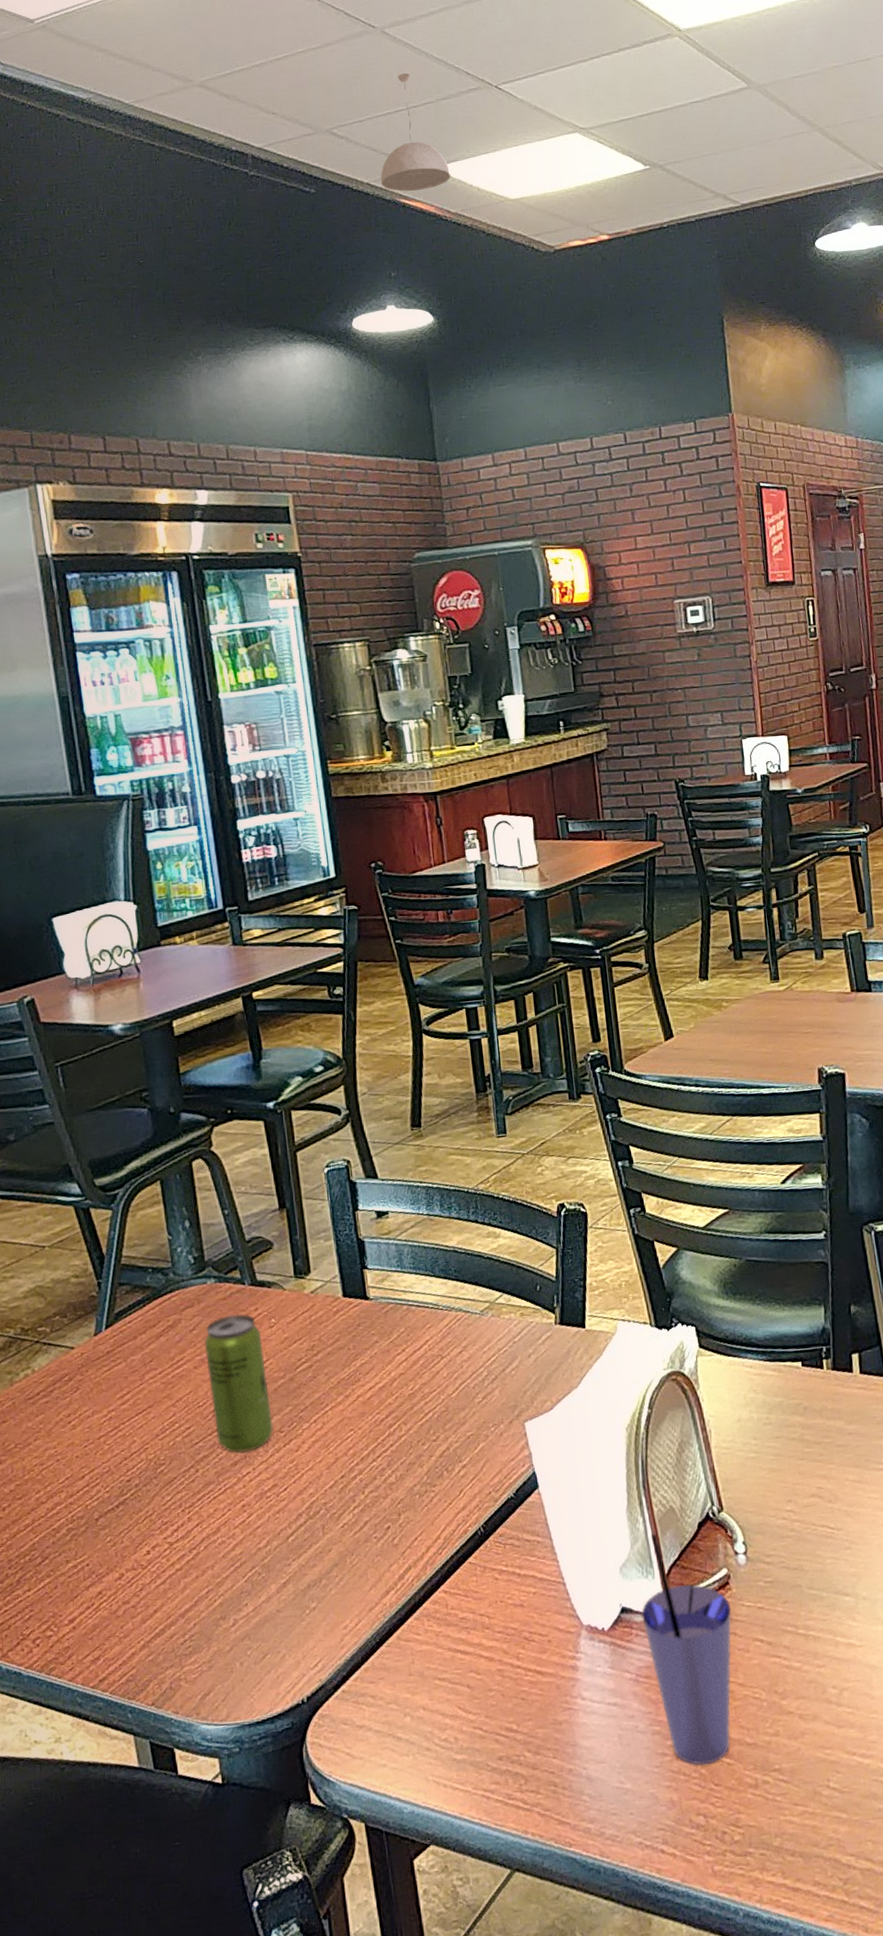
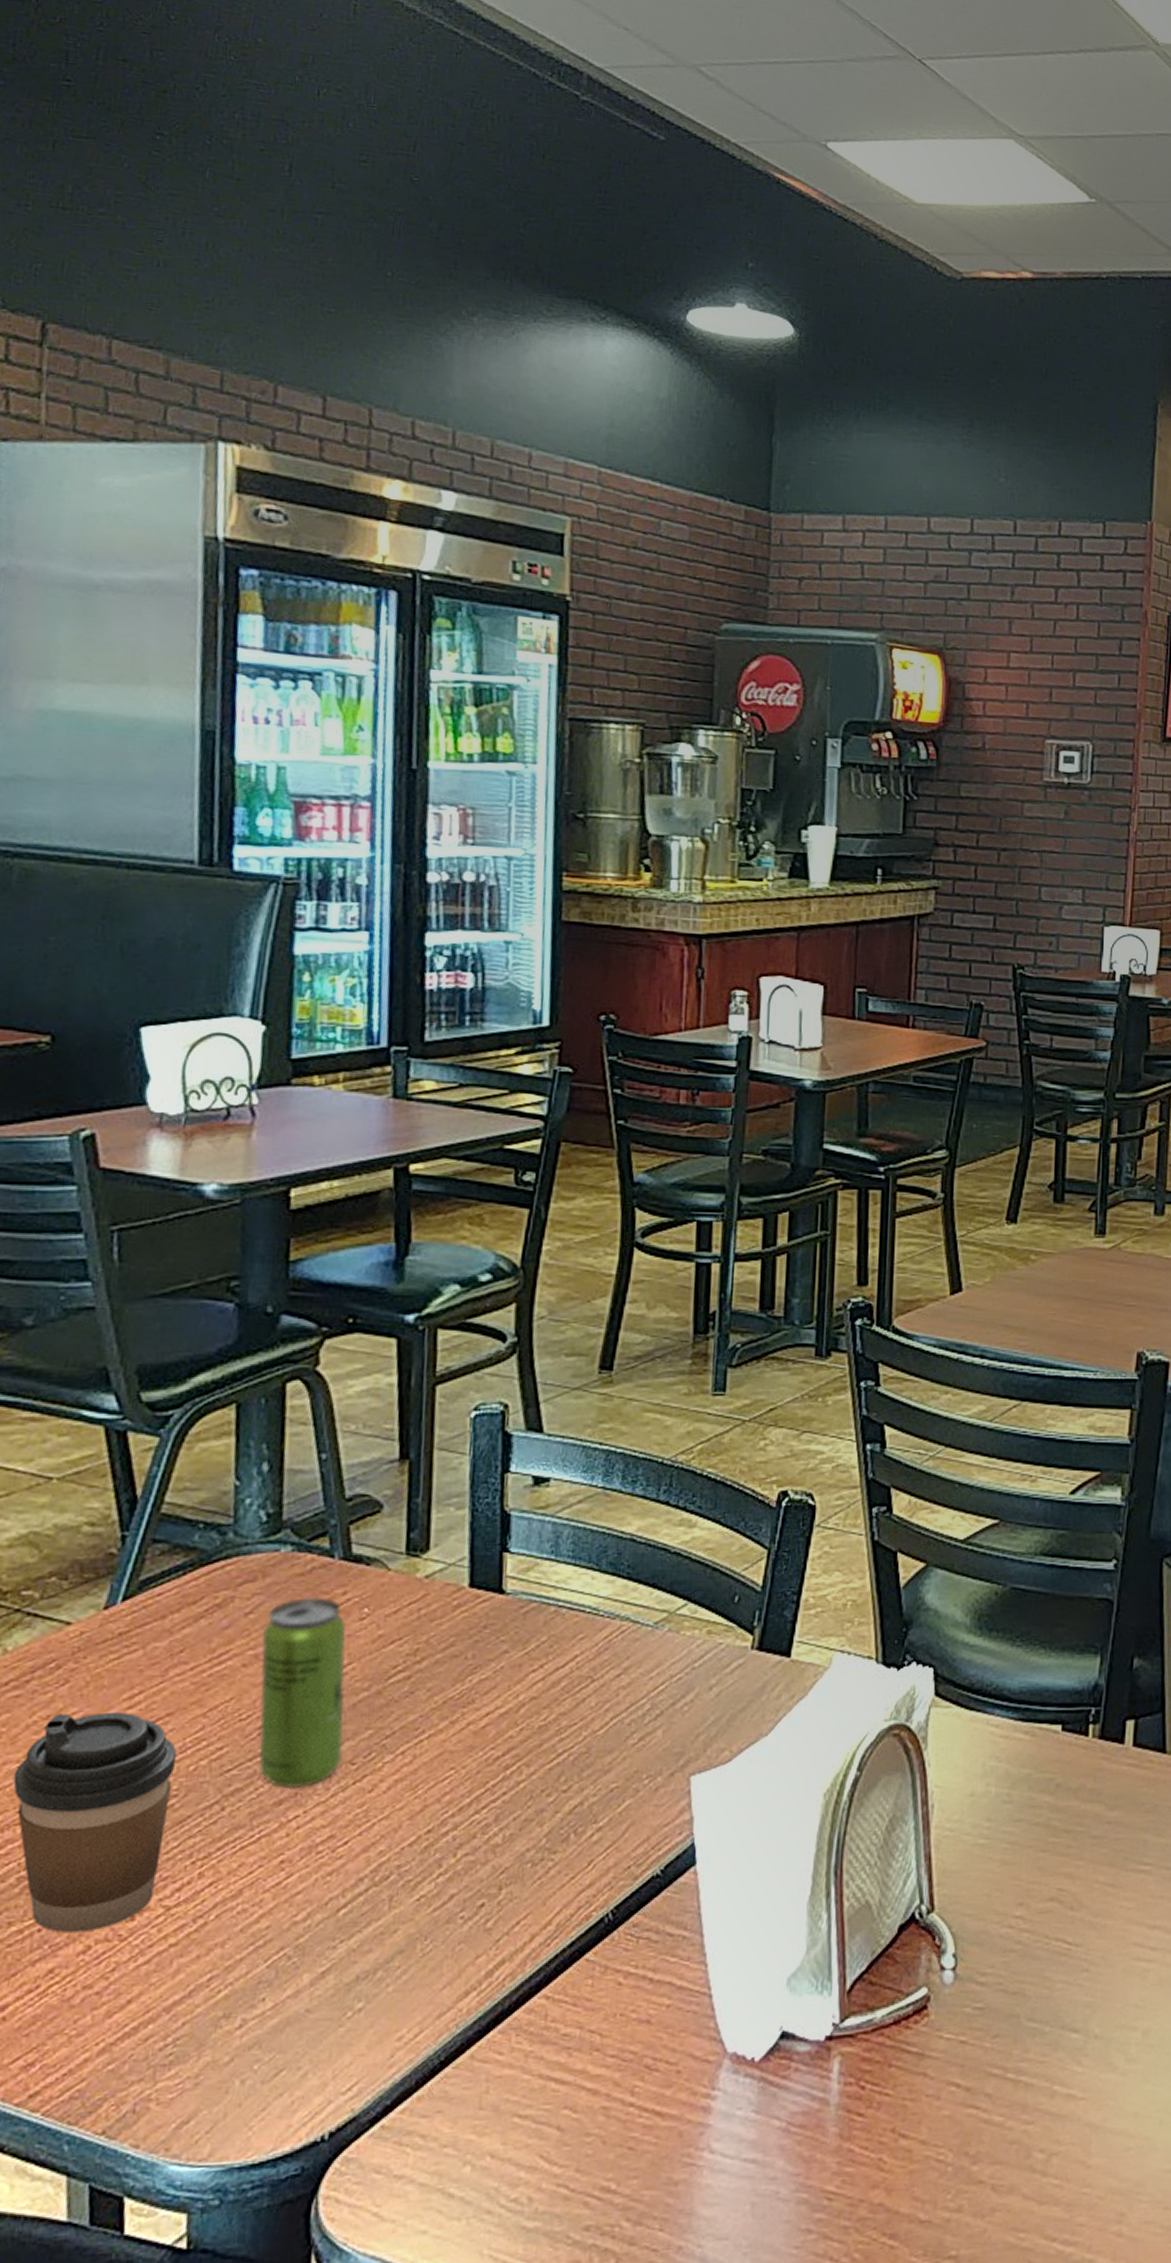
coffee cup: none [53,1407,160,1566] -> present [13,1711,177,1933]
pendant light: present [380,73,451,192] -> none [752,16,845,168]
straw: present [641,1534,732,1765] -> none [806,1937,926,2248]

